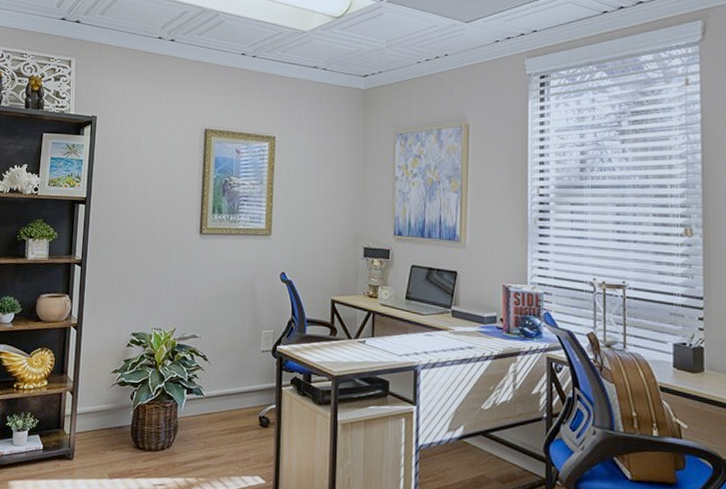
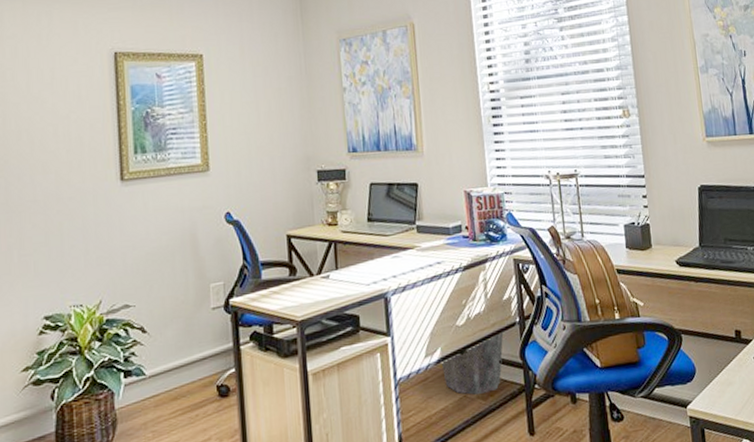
waste bin: none [462,423,529,478] -> present [440,331,504,396]

